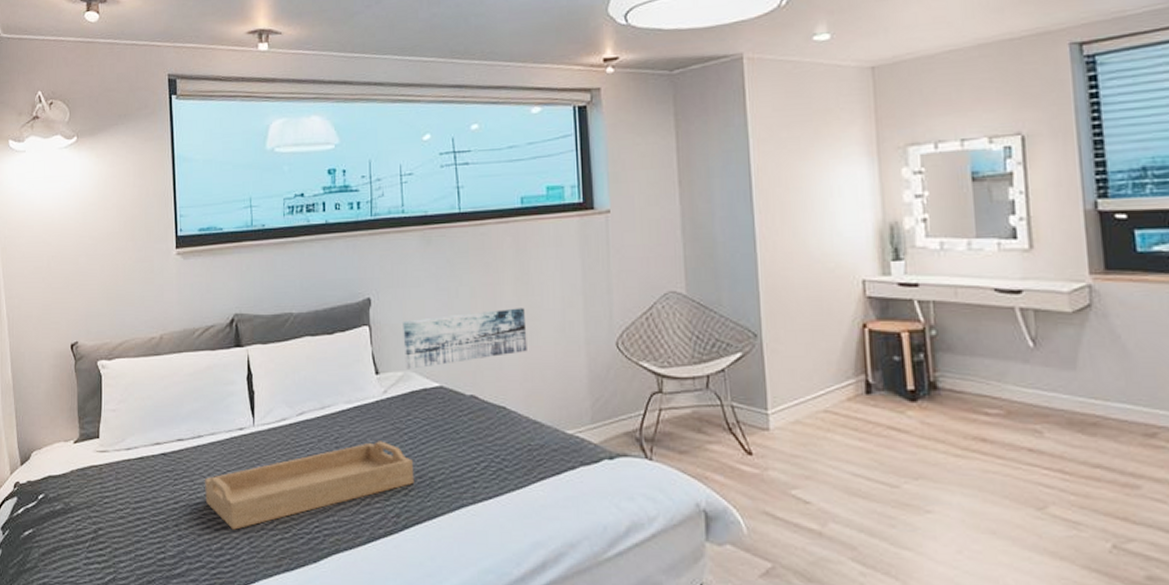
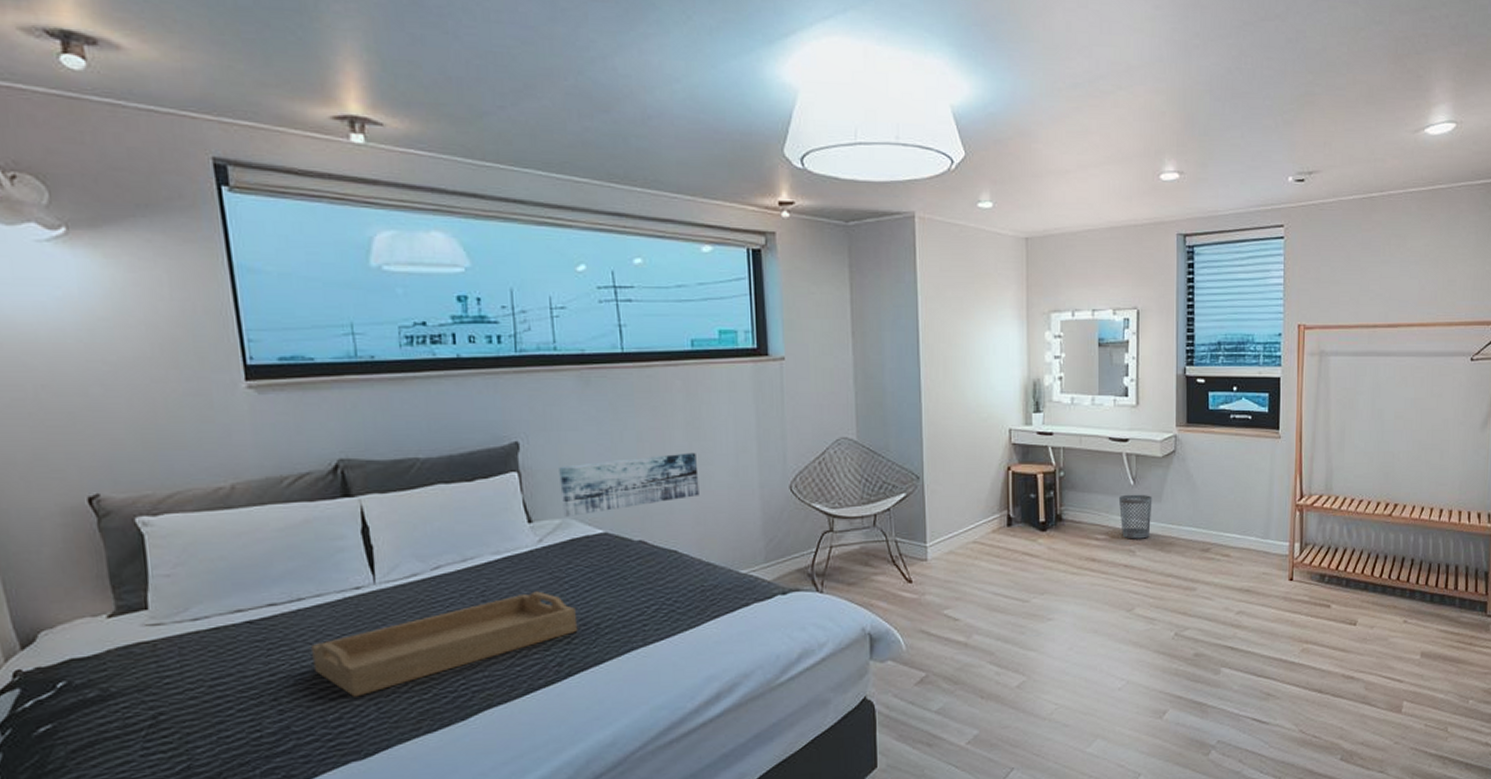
wastebasket: none [1013,359,1063,416] -> present [1118,494,1152,539]

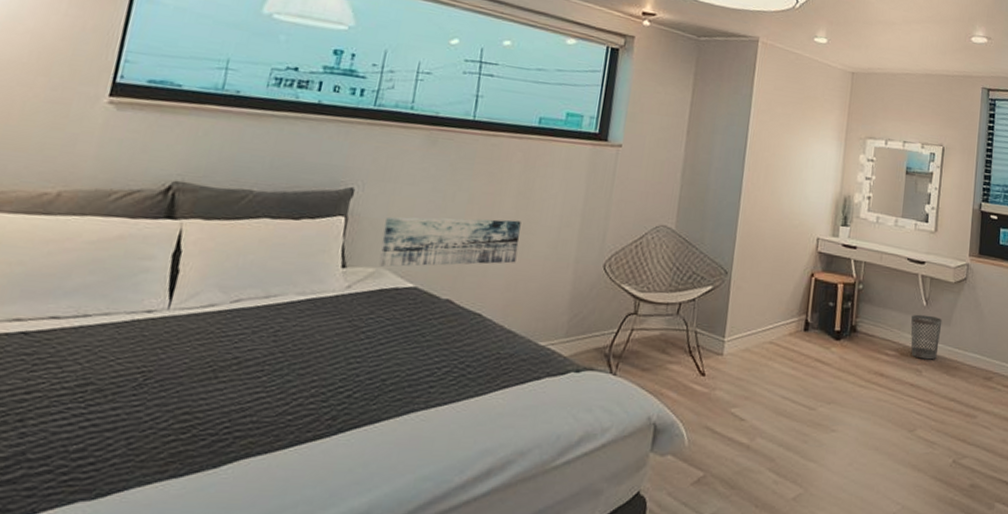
serving tray: present [311,591,578,697] -> none [74,337,366,428]

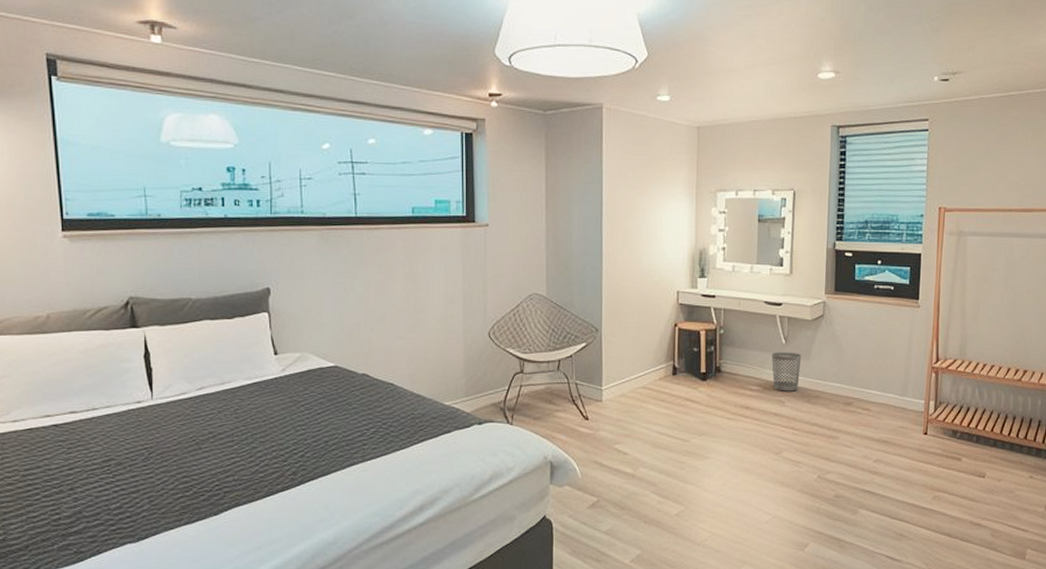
wall art: present [378,217,521,267] -> none [301,302,414,351]

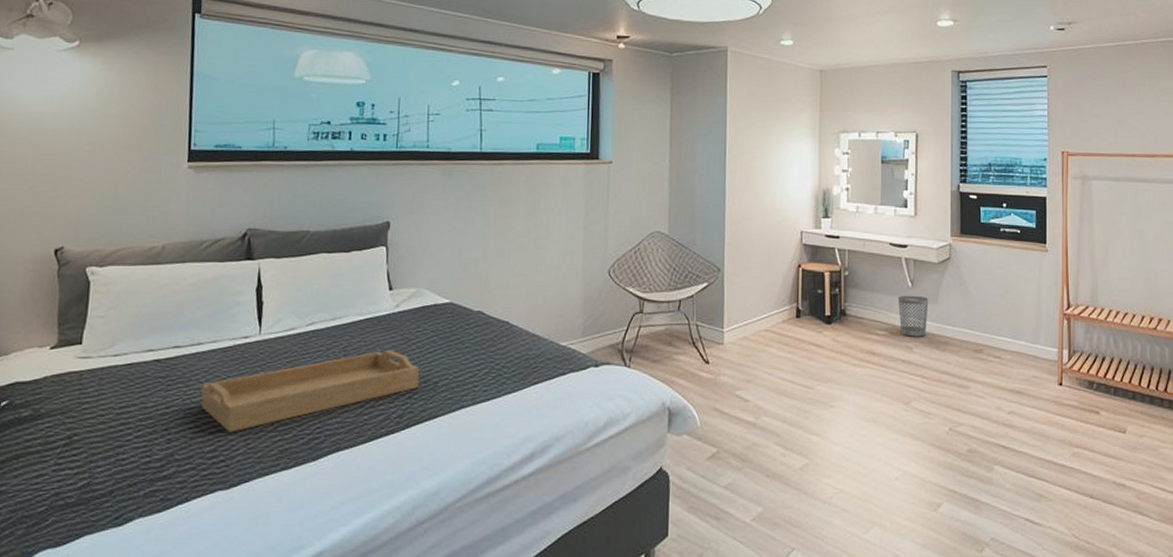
serving tray: none [101,412,310,491] -> present [201,350,420,432]

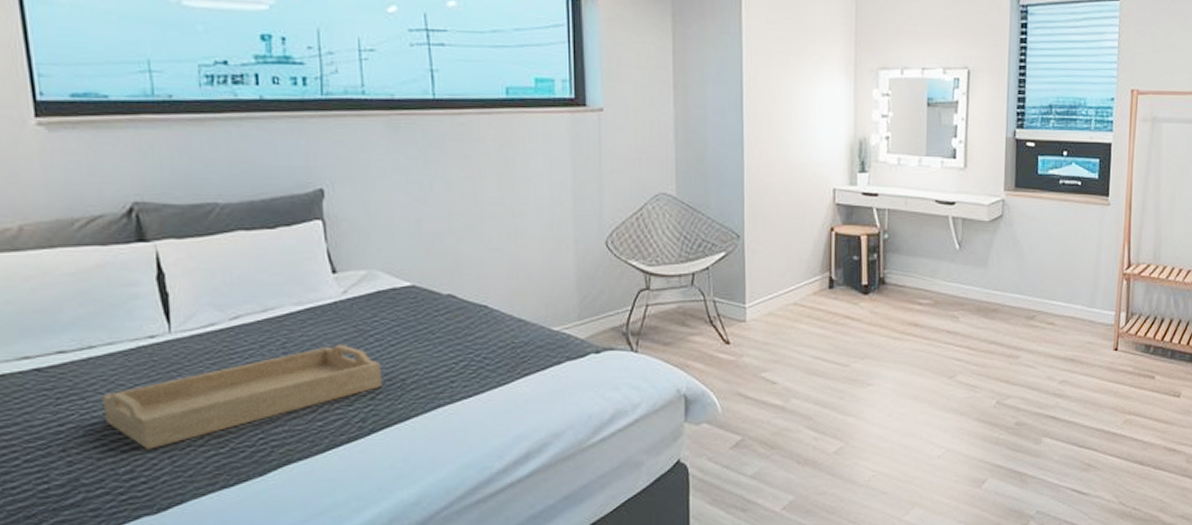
wastebasket: present [897,295,929,337] -> none [943,259,978,305]

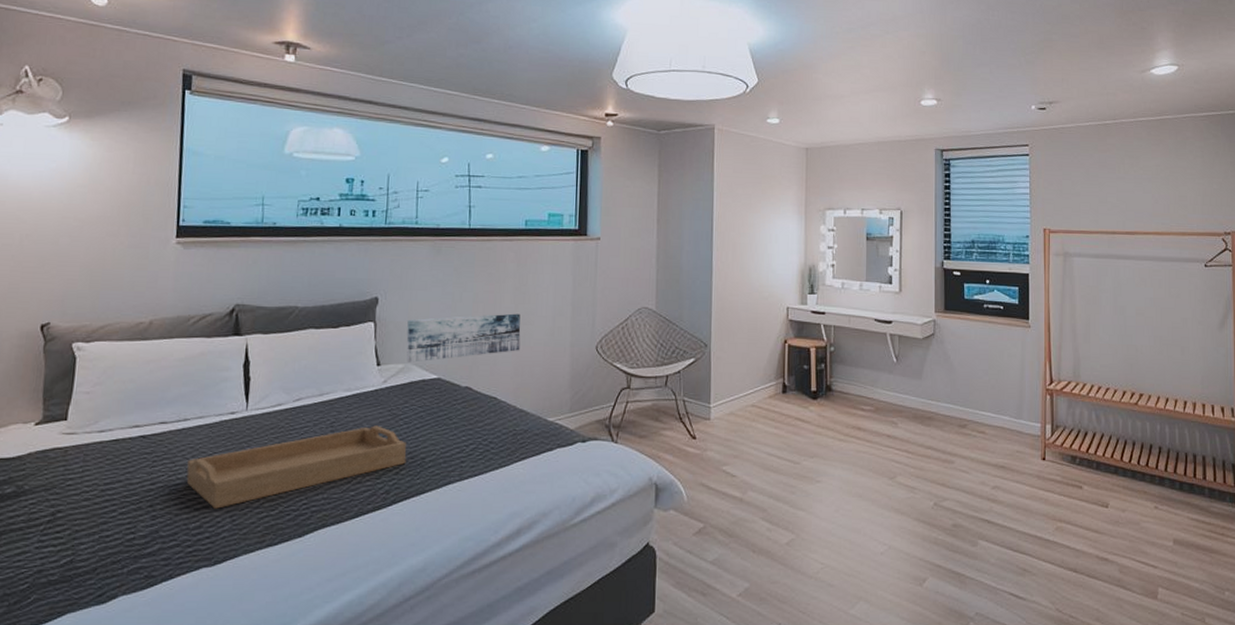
wall art: none [365,204,512,268] -> present [406,313,521,362]

